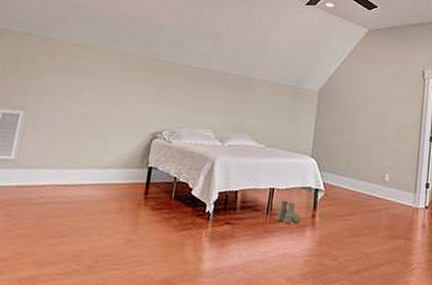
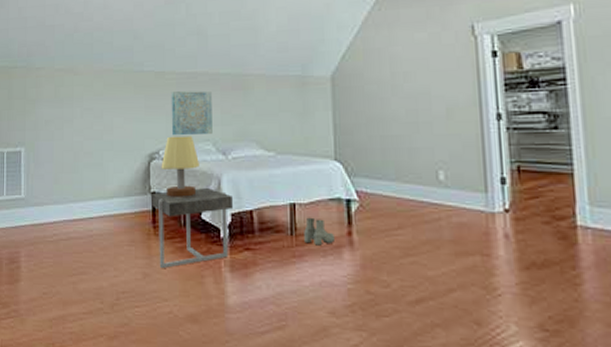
side table: none [144,167,222,236] -> present [152,188,233,269]
table lamp: none [161,120,198,175] -> present [161,136,199,197]
wall art: none [177,81,220,123] -> present [171,90,213,136]

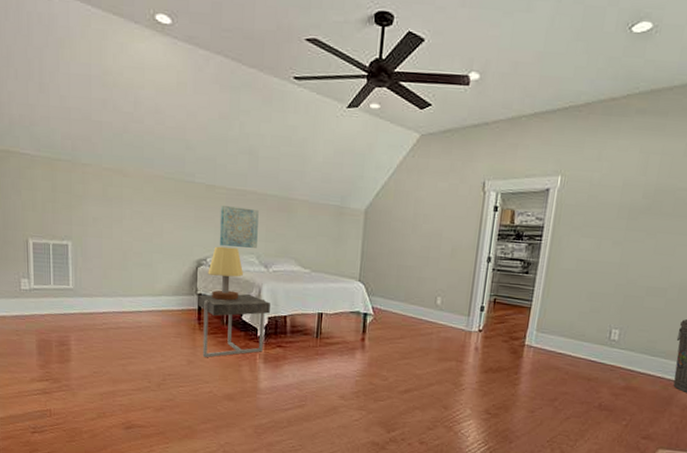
boots: present [304,217,334,246] -> none [327,324,351,347]

